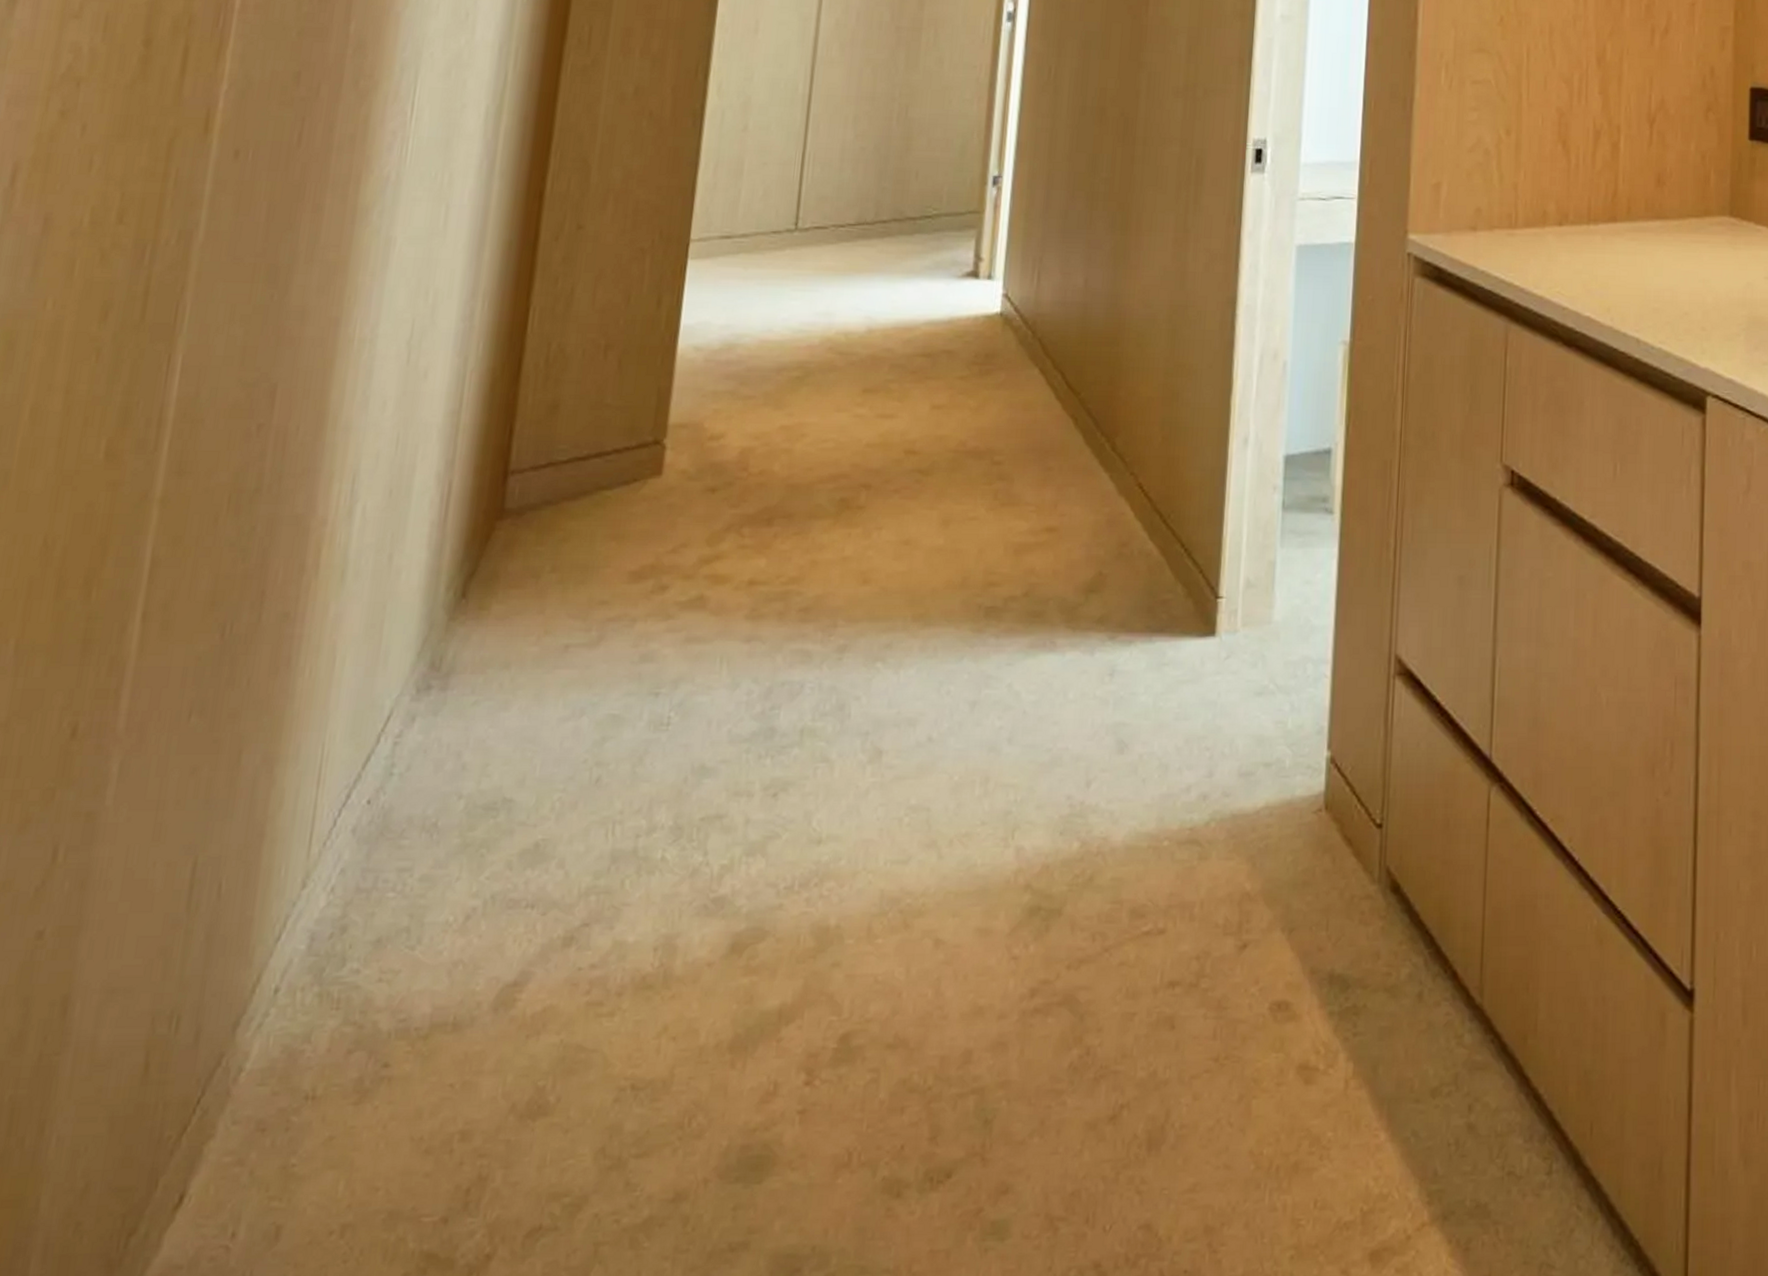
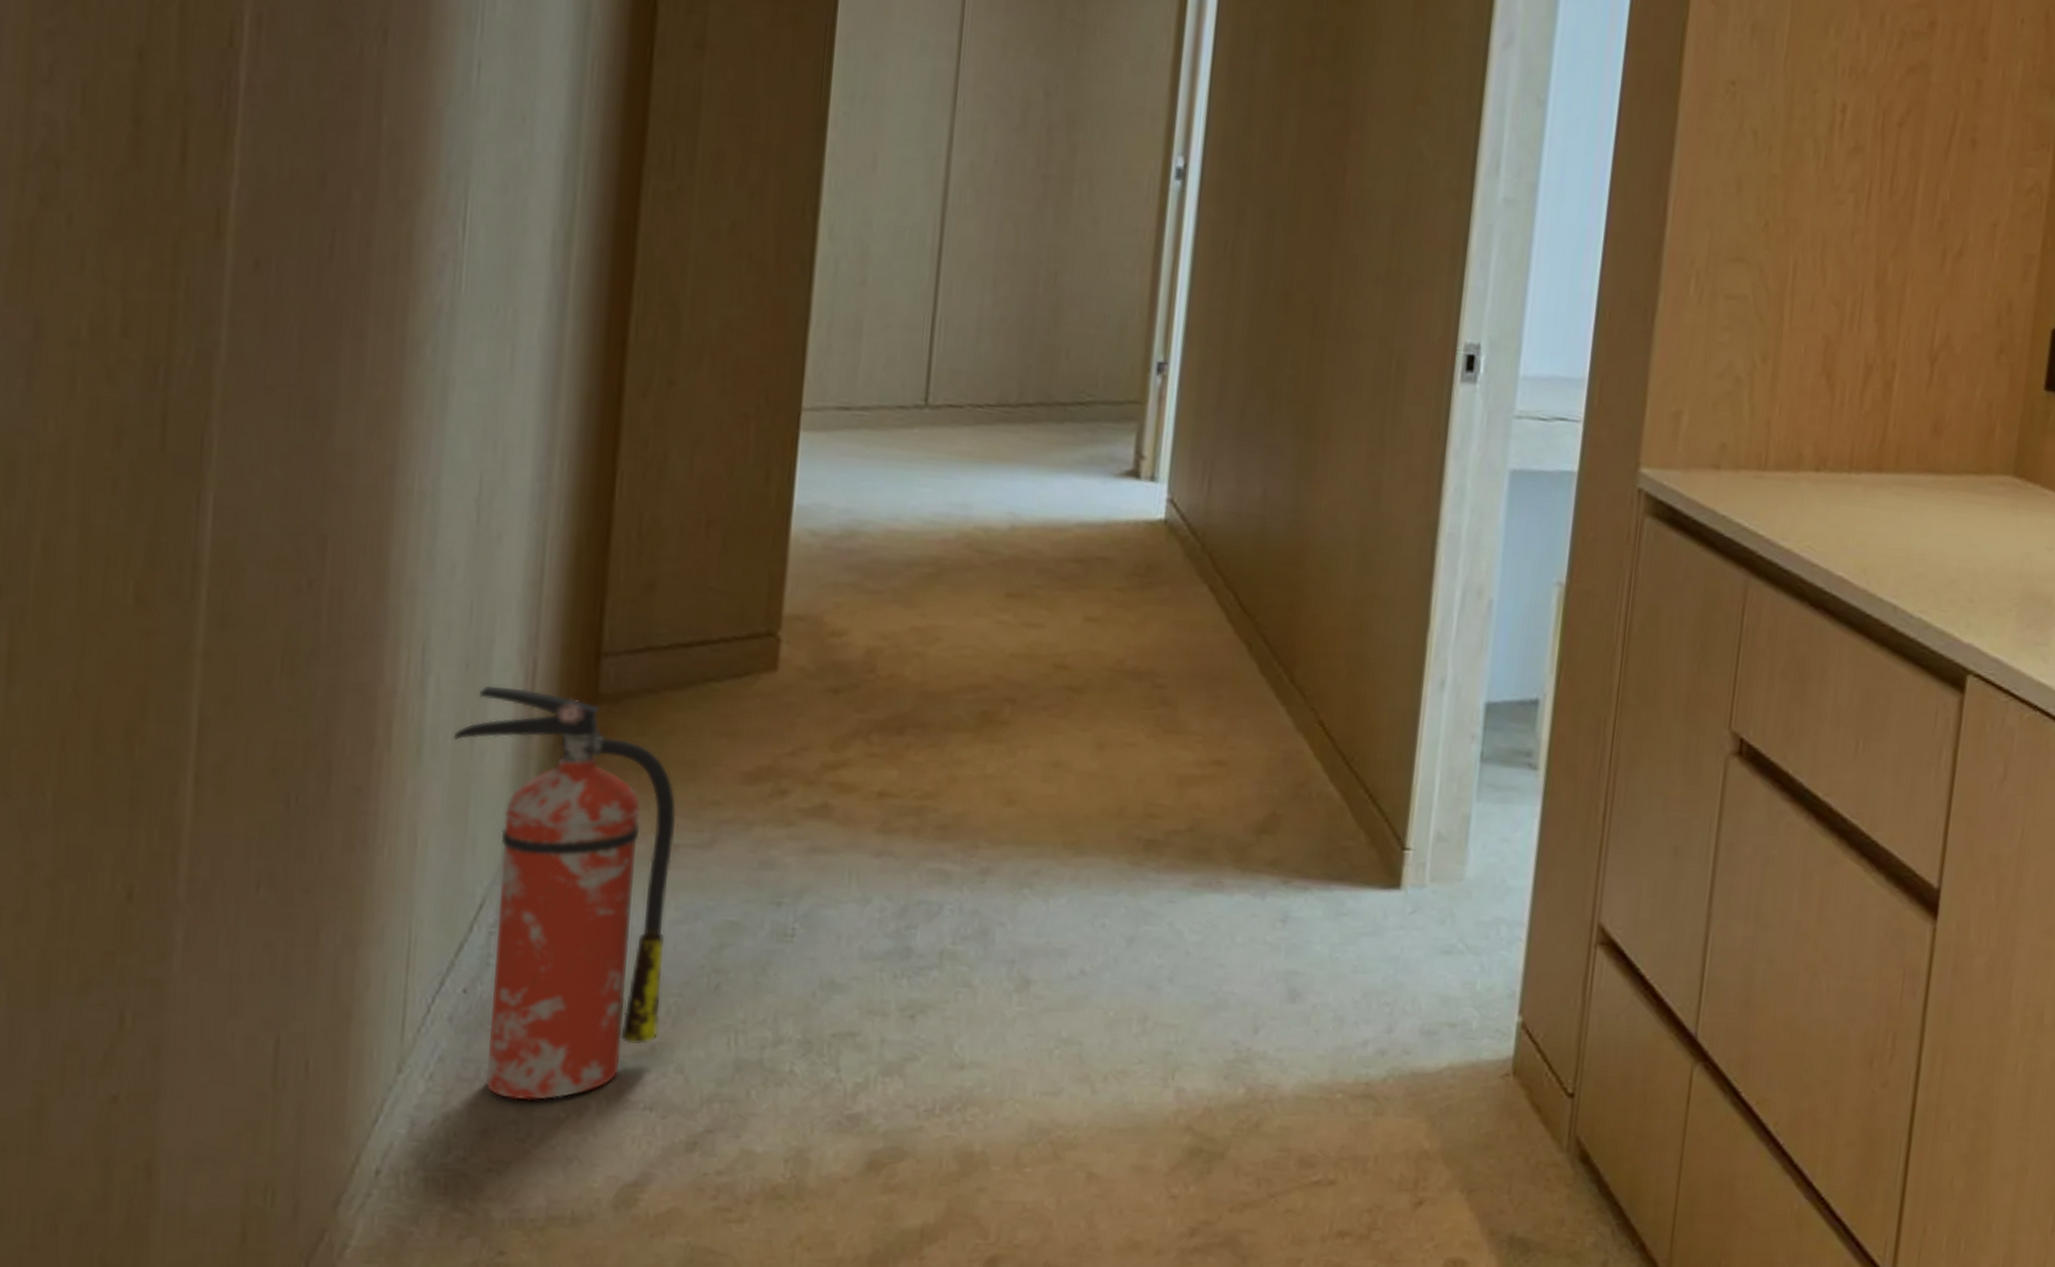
fire extinguisher: none [373,509,568,907] -> present [452,685,676,1101]

